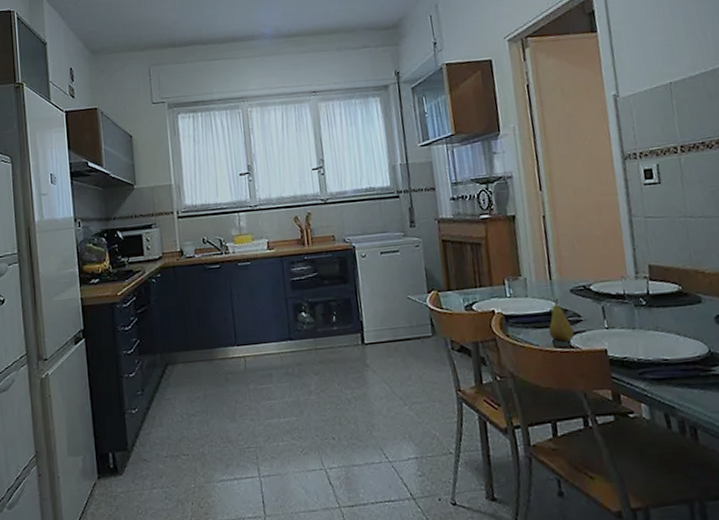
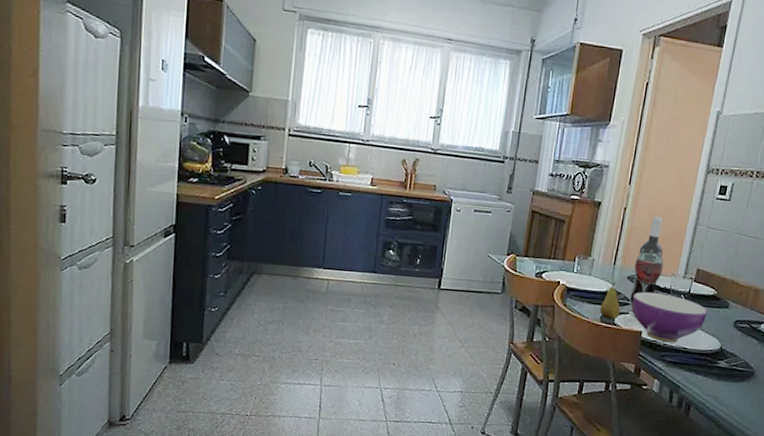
wine bottle: none [573,217,608,320] -> present [630,217,663,304]
wineglass: none [573,254,609,334] -> present [627,249,664,316]
bowl: none [583,300,680,357] -> present [631,292,708,343]

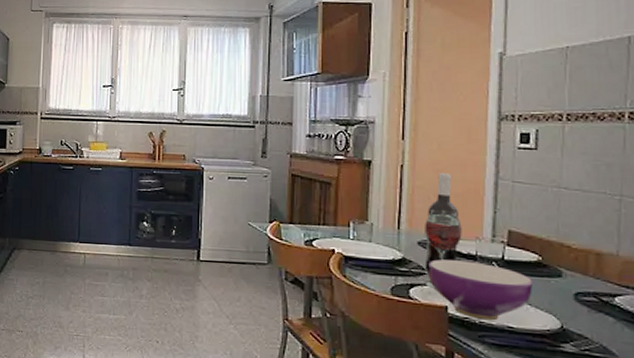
fruit: present [599,282,621,320] -> none [388,249,415,293]

